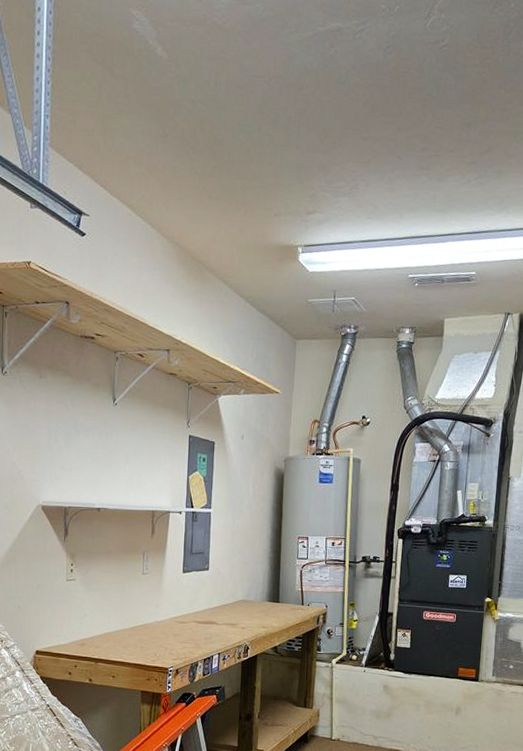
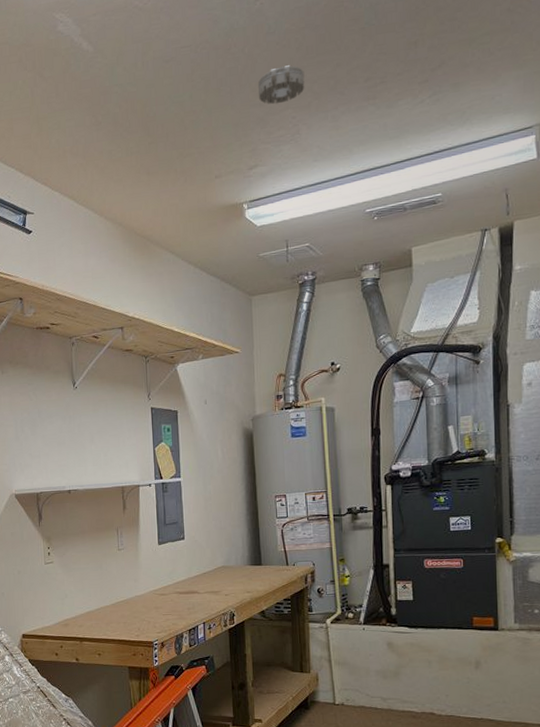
smoke detector: none [323,118,368,155] -> present [257,65,305,105]

